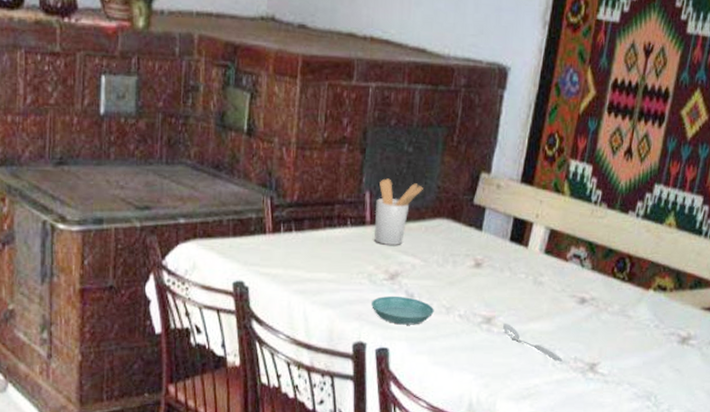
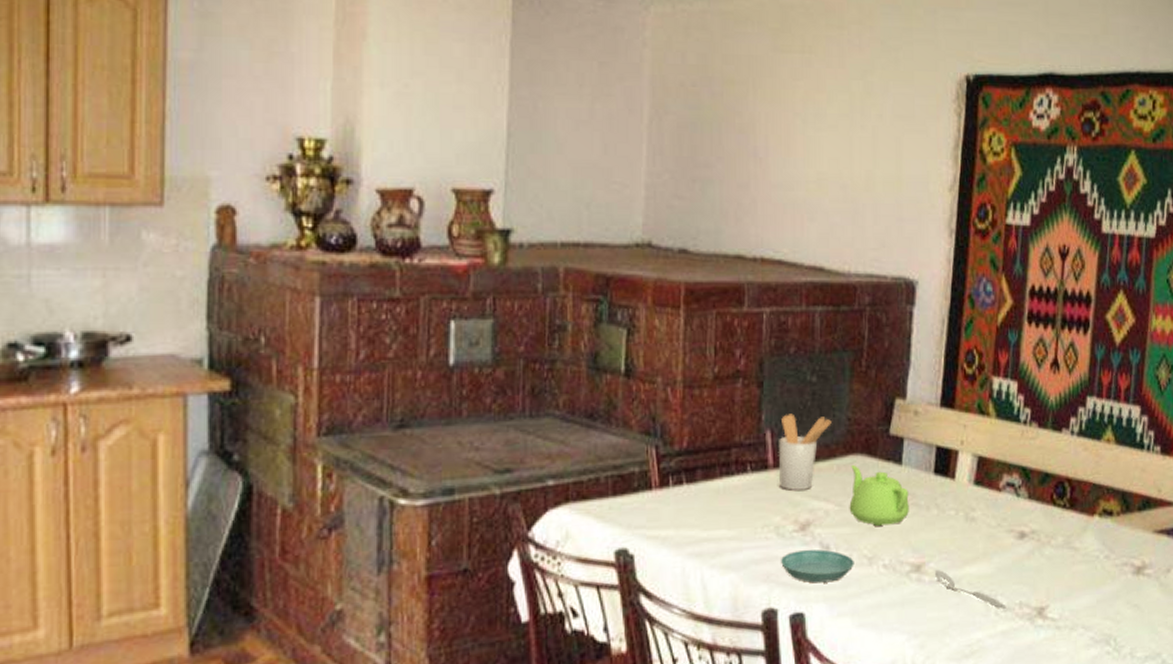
teapot: none [433,227,486,283] -> present [849,464,909,527]

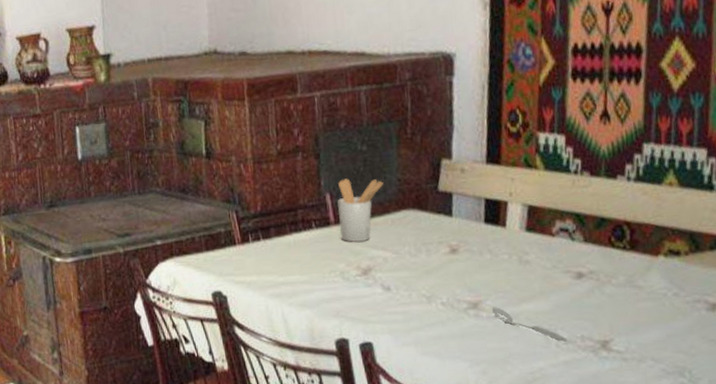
saucer: present [781,549,854,584] -> none [348,290,414,318]
teapot: present [849,464,909,527] -> none [404,218,463,271]

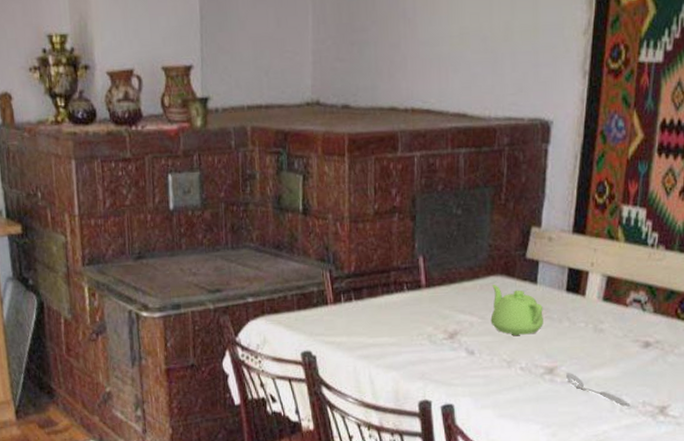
utensil holder: present [337,178,384,242] -> none [429,242,475,306]
teapot: none [404,218,463,271] -> present [490,284,543,336]

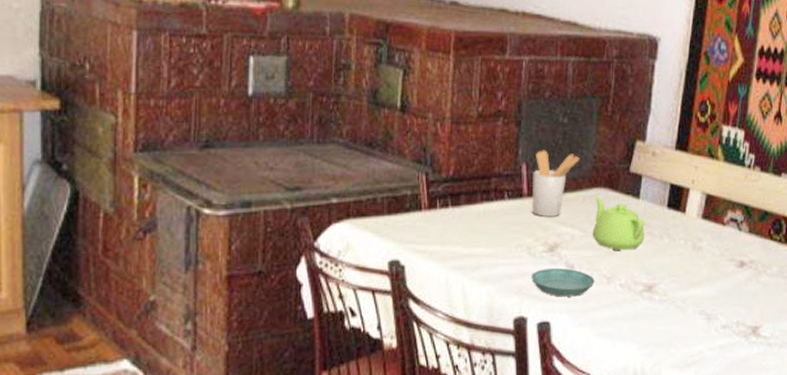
utensil holder: none [429,242,475,306] -> present [532,150,580,216]
saucer: none [433,353,495,381] -> present [531,267,595,297]
spoon: present [565,373,630,407] -> none [663,291,725,327]

